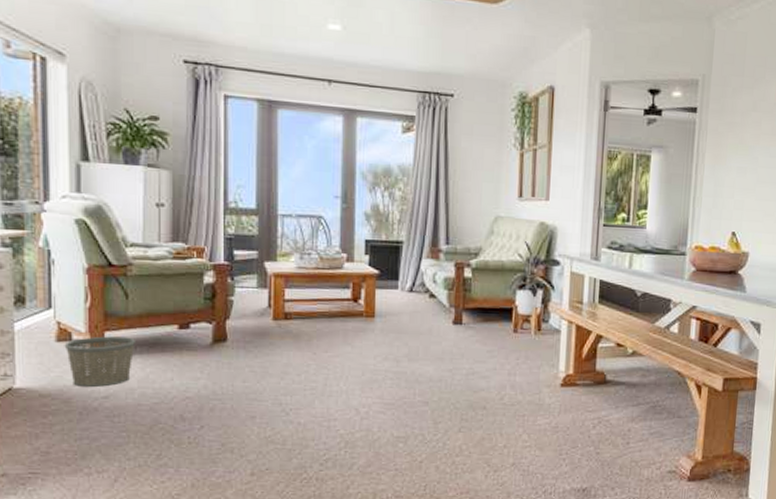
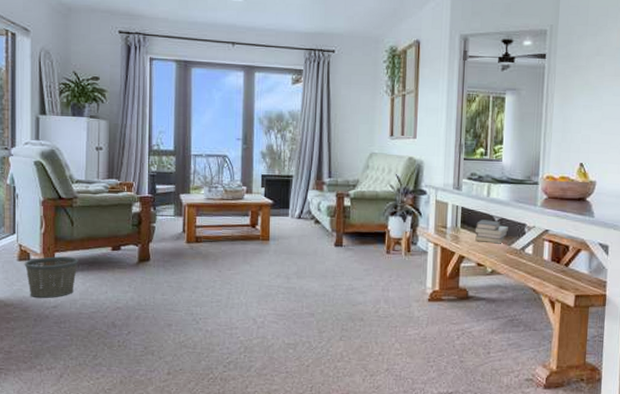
books: none [614,294,652,322] -> present [474,219,508,244]

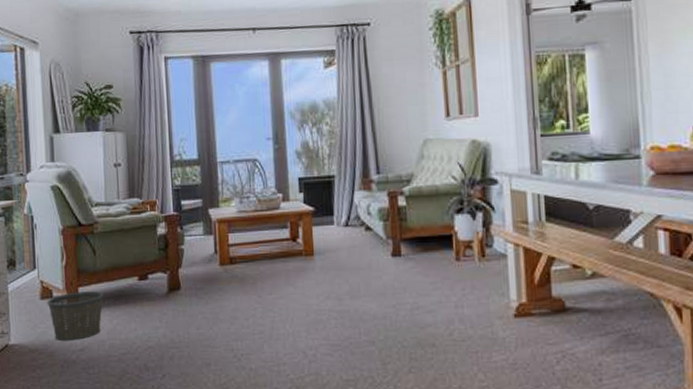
books: present [474,219,508,244] -> none [564,208,608,238]

